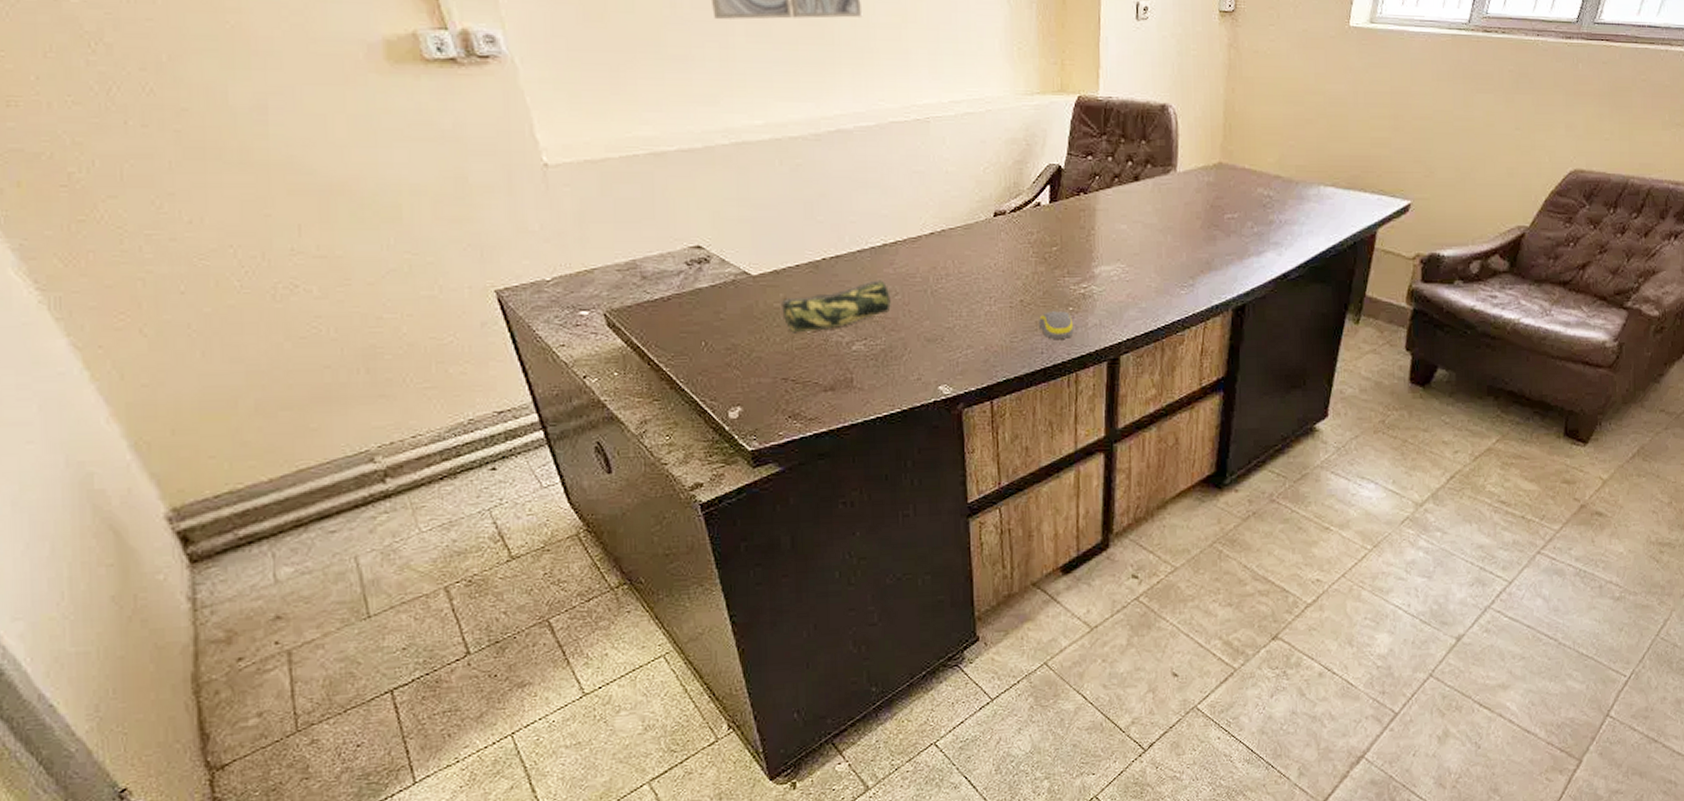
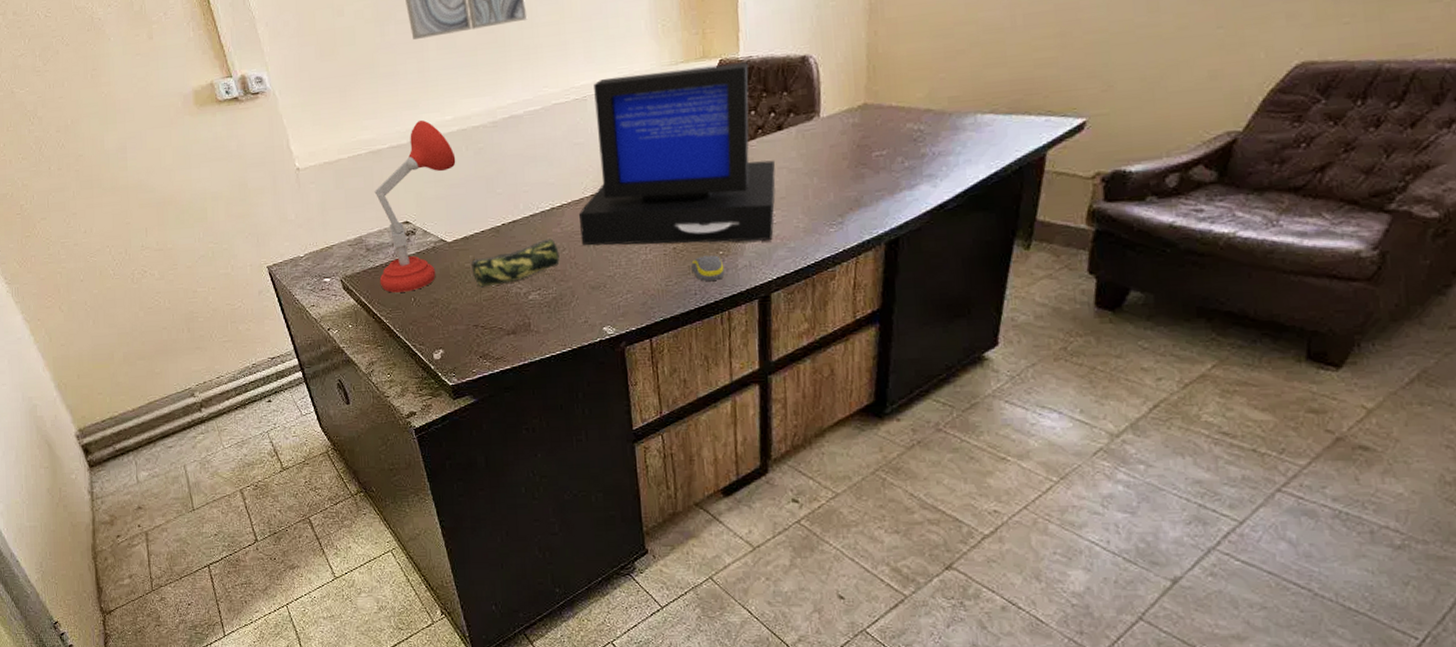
desk lamp: none [655,122,766,334] -> present [374,120,456,293]
computer: none [916,99,1130,299] -> present [579,62,776,246]

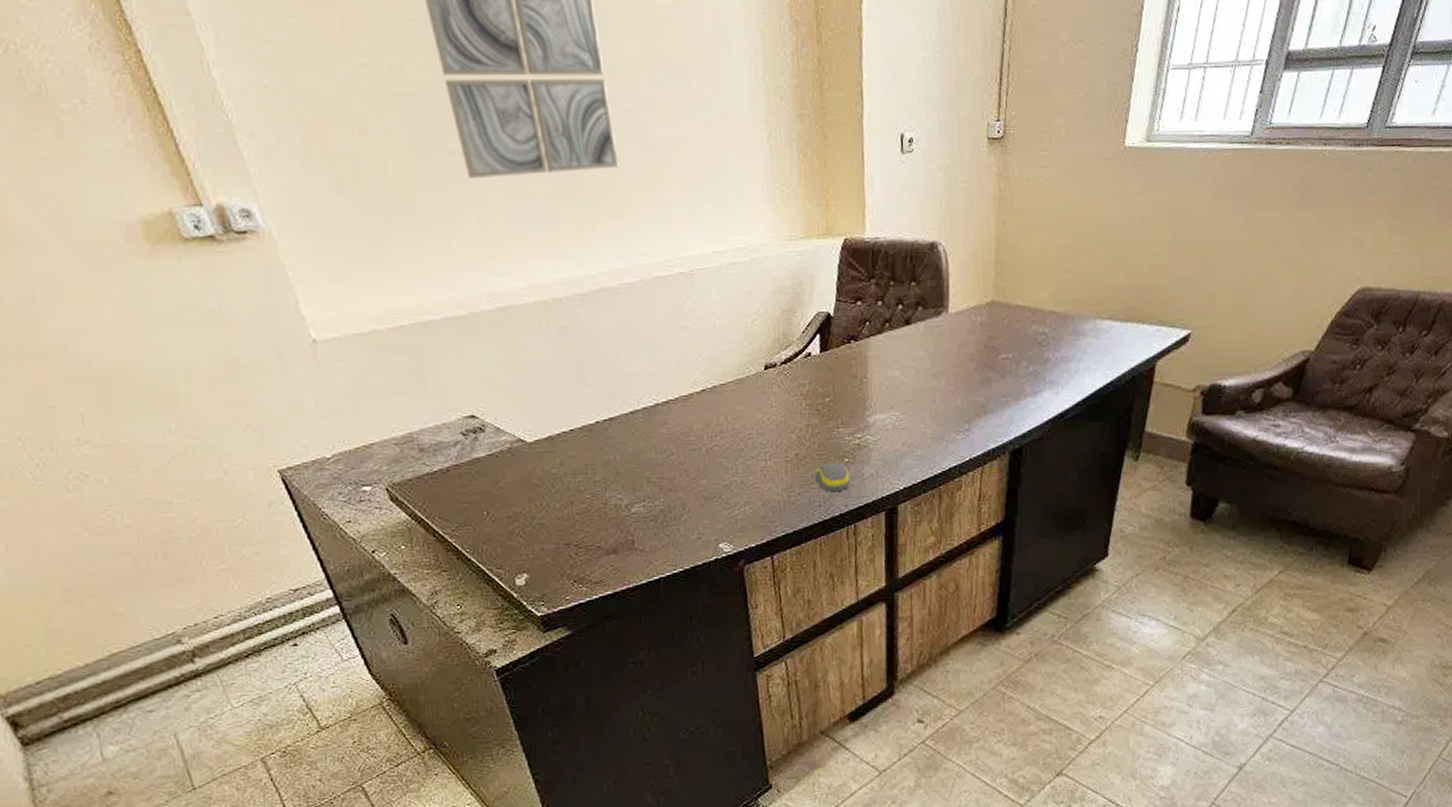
desk lamp: present [374,120,456,293] -> none [426,286,534,505]
pencil case: present [471,238,560,288] -> none [559,440,667,499]
computer: present [579,62,776,246] -> none [689,244,903,450]

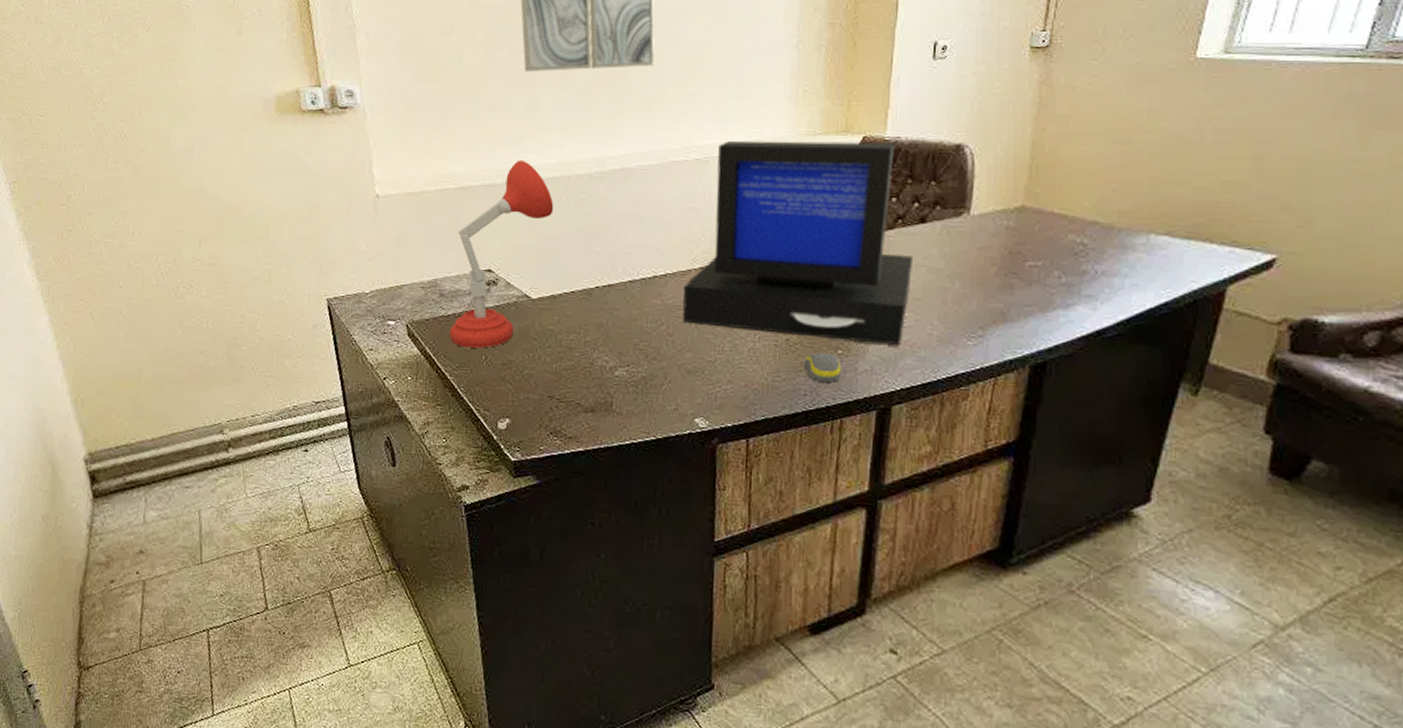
desk lamp: none [426,286,534,505] -> present [449,161,554,348]
computer: none [689,244,903,450] -> present [682,140,912,345]

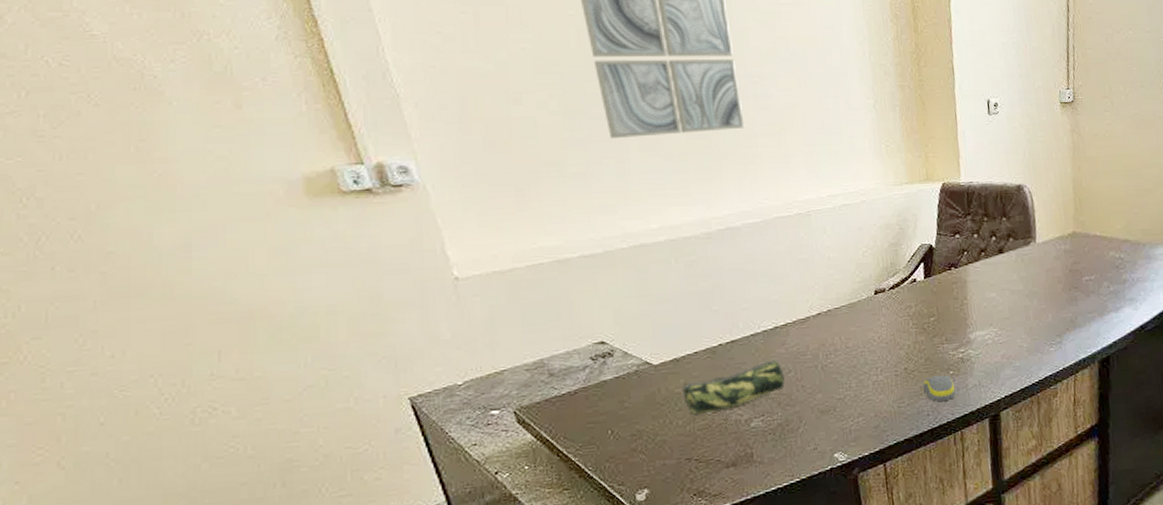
desk lamp: present [449,161,554,348] -> none [560,228,663,425]
pencil case: none [555,310,656,355] -> present [682,360,785,416]
computer: present [682,140,912,345] -> none [805,187,1000,367]

